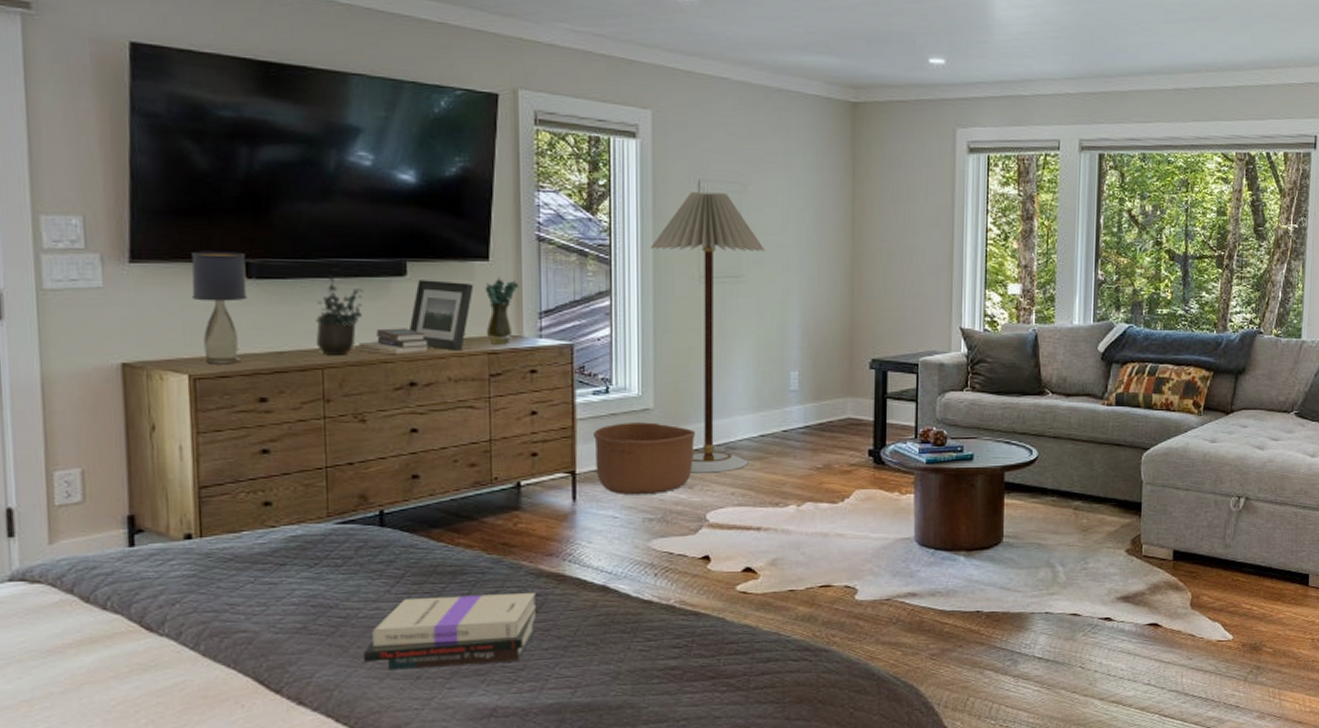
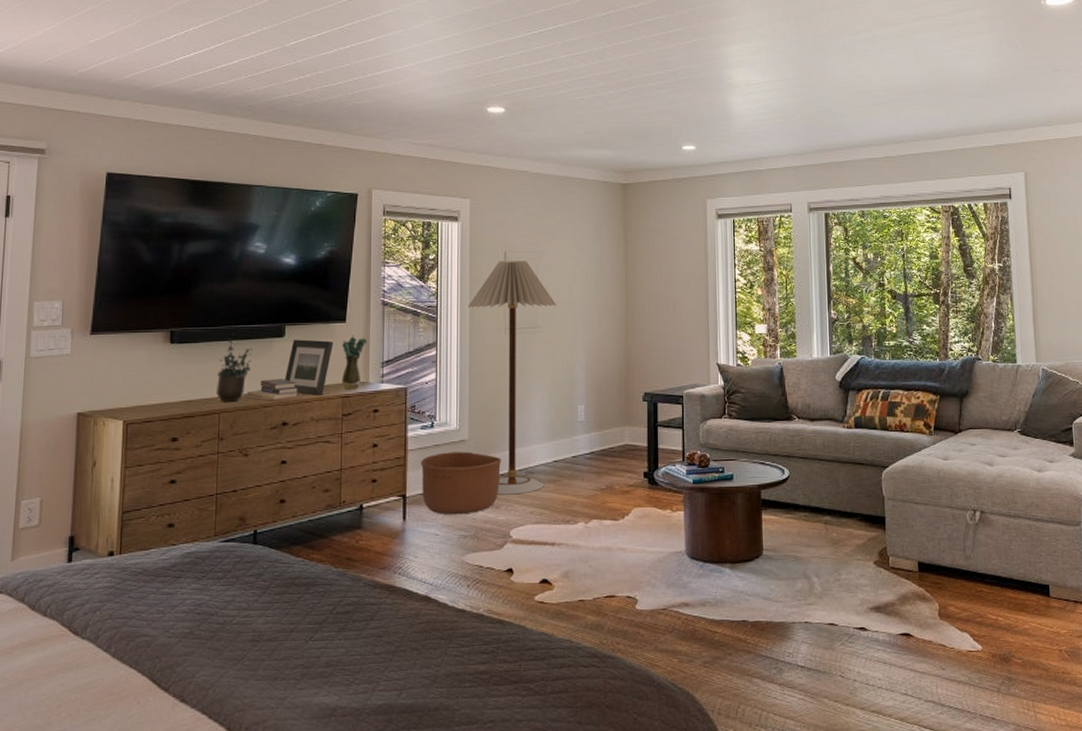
table lamp: present [191,251,247,365] -> none [131,323,171,412]
books: present [362,592,537,670] -> none [233,601,372,672]

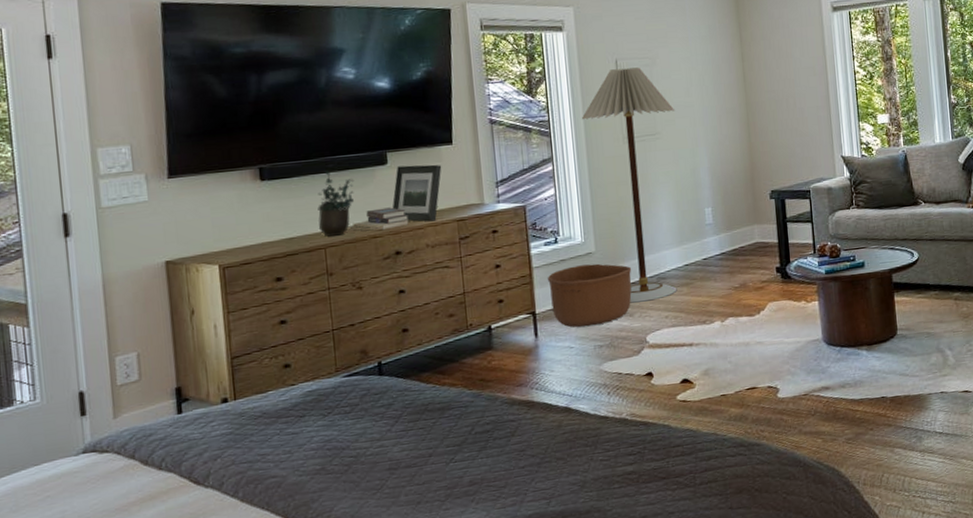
vase: present [341,334,367,390] -> none [450,156,478,213]

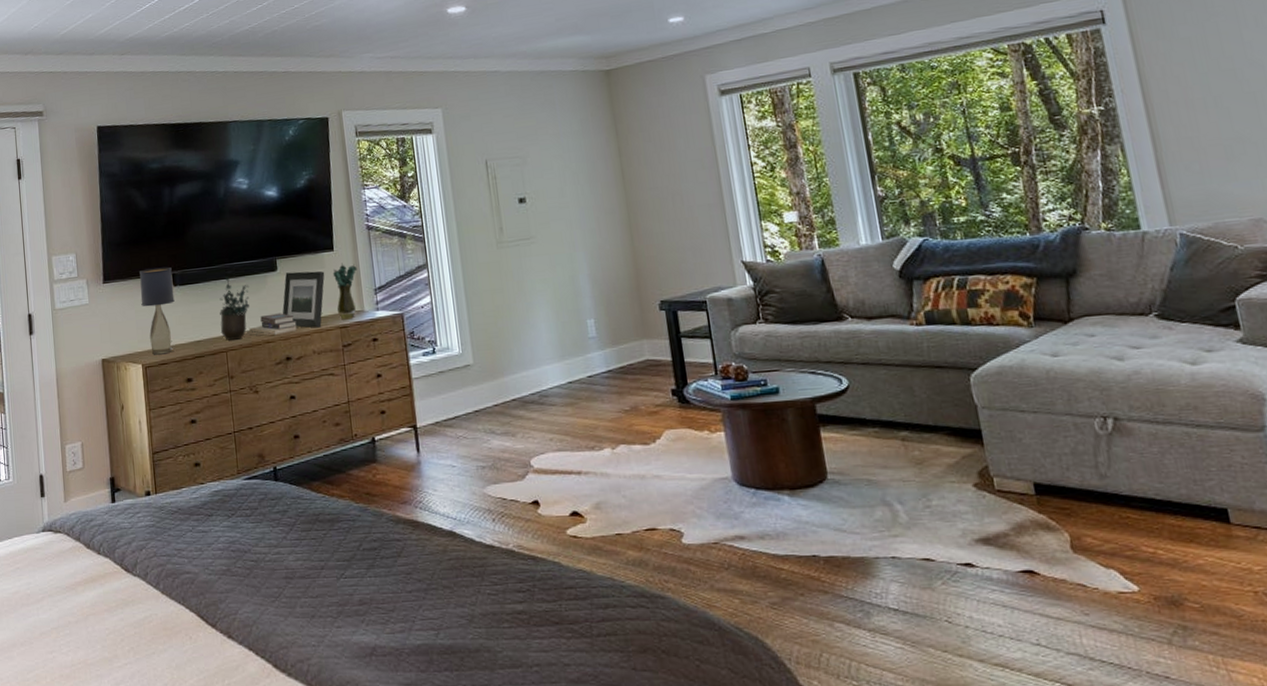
table lamp: none [217,160,262,255] -> present [139,267,175,355]
vase: none [450,156,478,213] -> present [332,263,358,320]
basket: present [548,263,632,328] -> none [427,377,513,445]
floor lamp: present [582,67,677,303] -> none [454,167,561,422]

